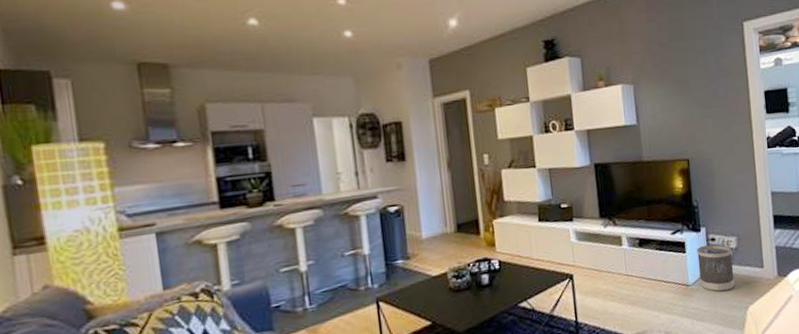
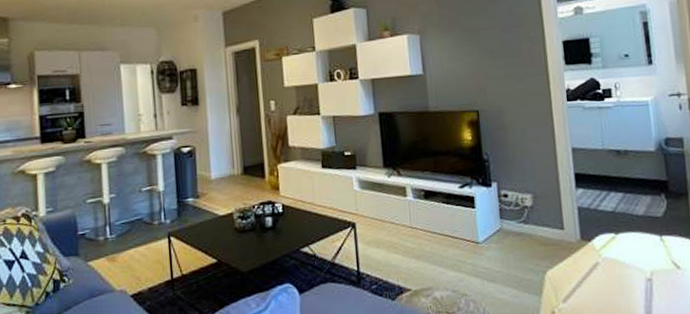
wastebasket: present [697,244,735,292] -> none [487,201,531,253]

